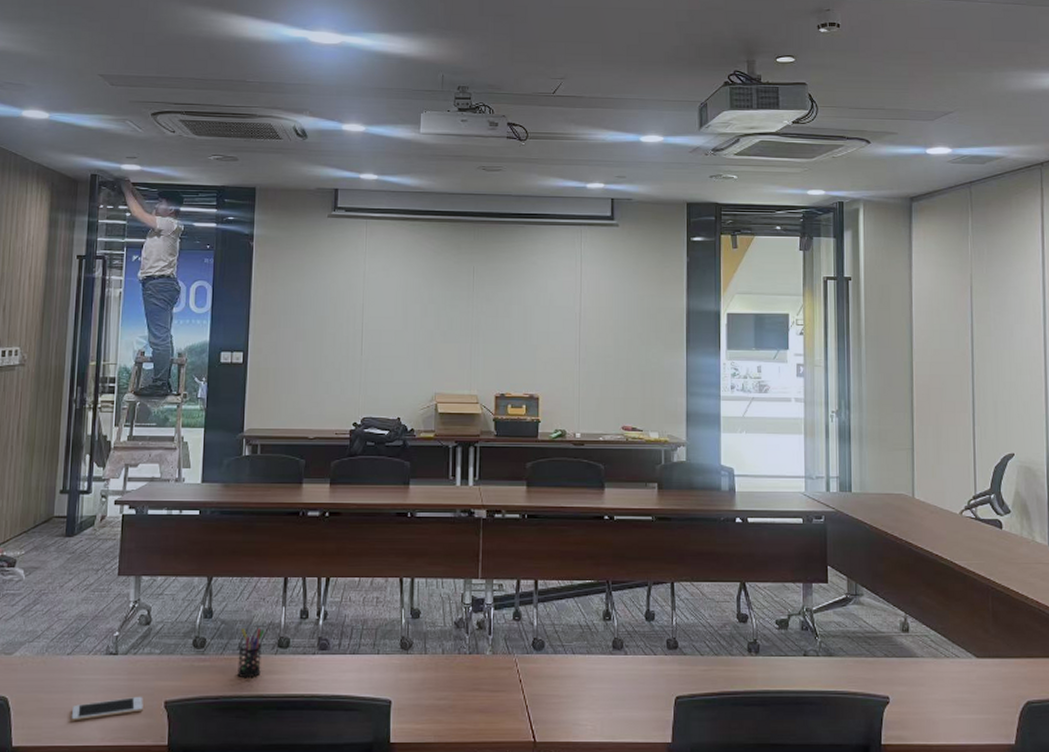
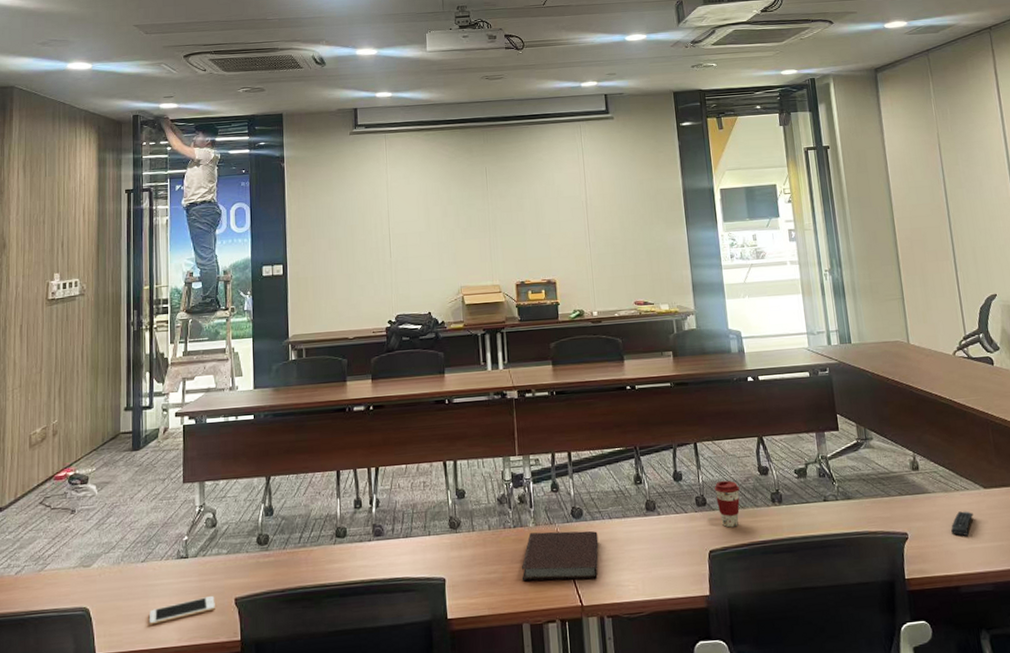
pen holder: present [237,628,265,679] -> none [299,521,323,570]
notebook: none [473,661,559,715] -> present [521,530,599,582]
coffee cup: none [687,625,715,675] -> present [714,481,740,528]
remote control: none [936,679,962,705] -> present [951,511,973,536]

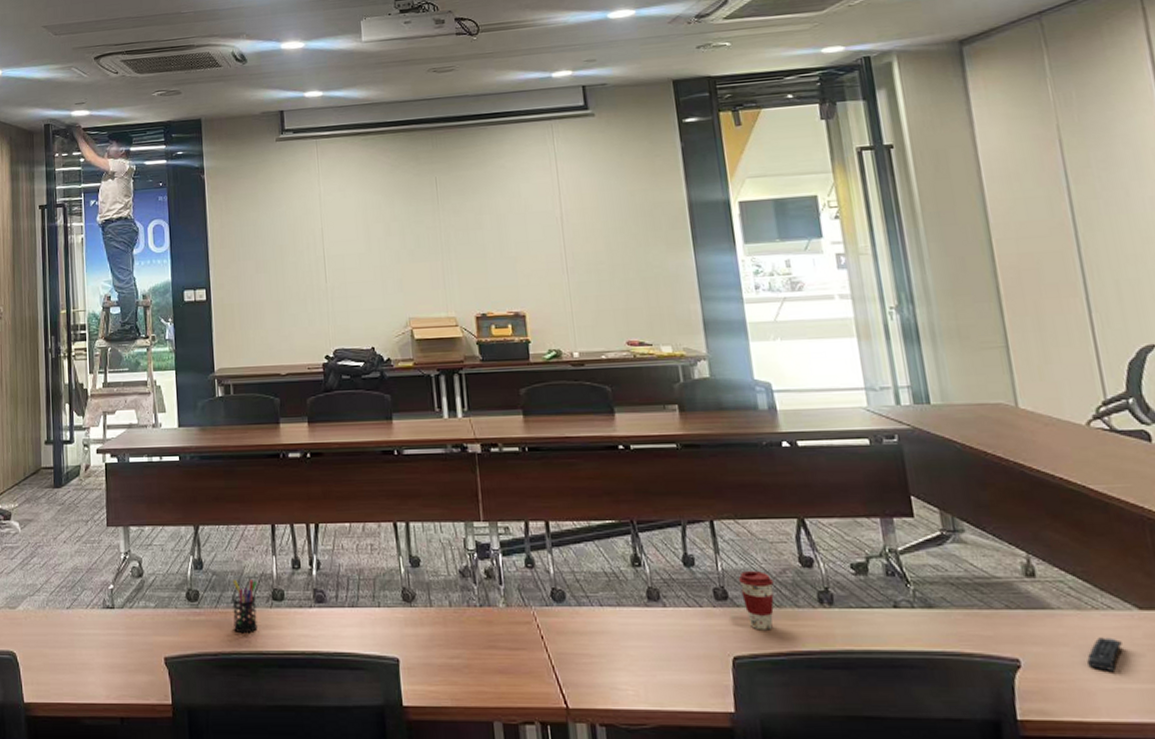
cell phone: present [149,595,215,626] -> none [76,652,144,678]
pen holder: none [299,521,323,570] -> present [232,580,258,634]
notebook: present [521,530,599,582] -> none [490,615,587,677]

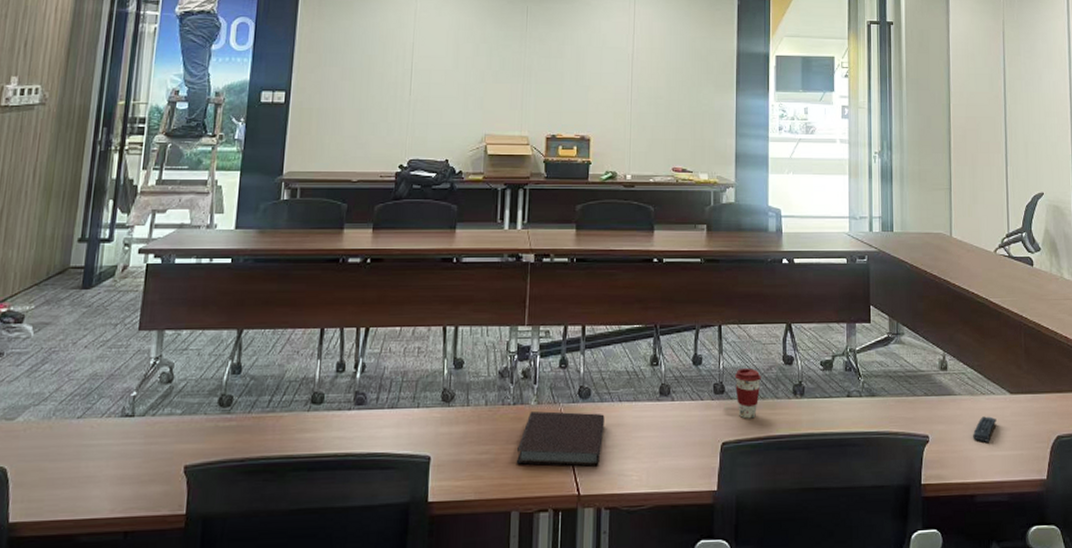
pen holder: present [232,580,258,634] -> none [266,384,298,438]
notebook: none [490,615,587,677] -> present [516,411,605,467]

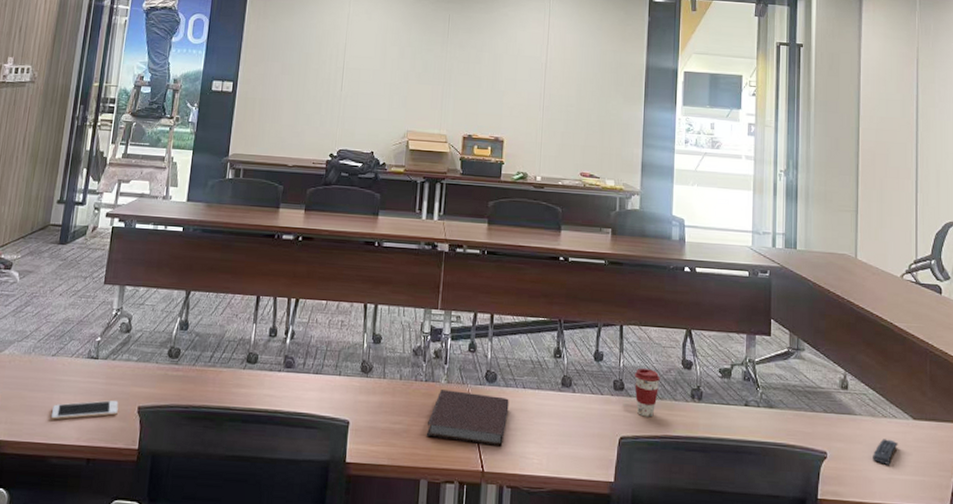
cell phone: none [77,461,161,492] -> present [50,400,119,420]

